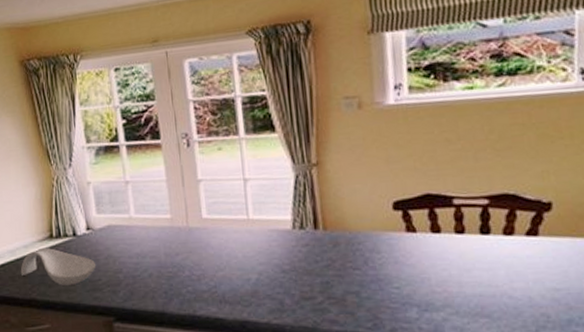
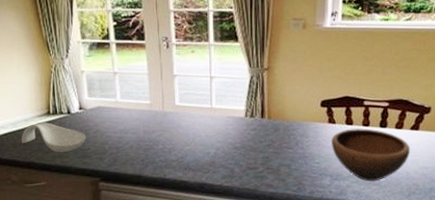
bowl: none [413,236,531,312] -> present [331,128,411,182]

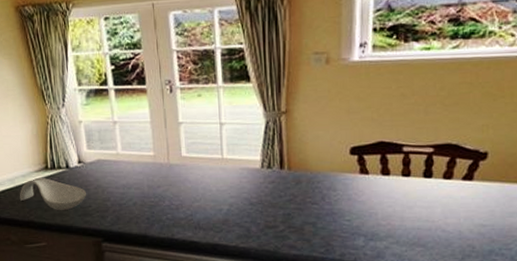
bowl: present [331,128,411,182] -> none [364,178,463,242]

